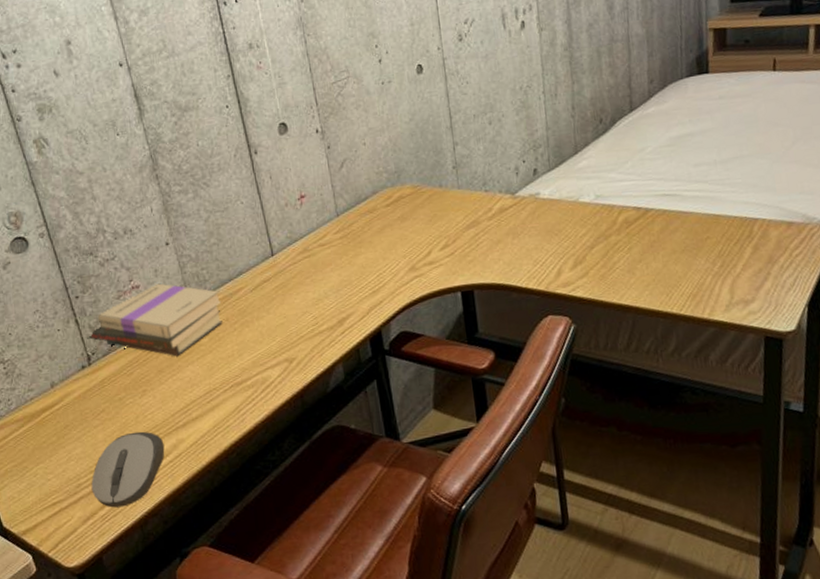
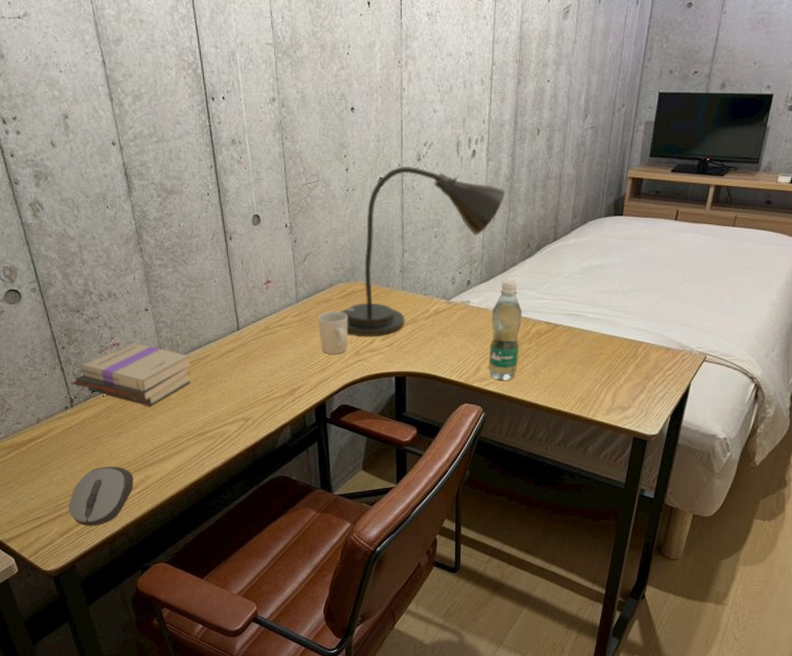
mug: none [362,221,401,273] -> present [317,311,348,354]
desk lamp: none [388,48,566,248] -> present [340,166,506,336]
bottle: none [567,161,608,284] -> present [488,279,523,381]

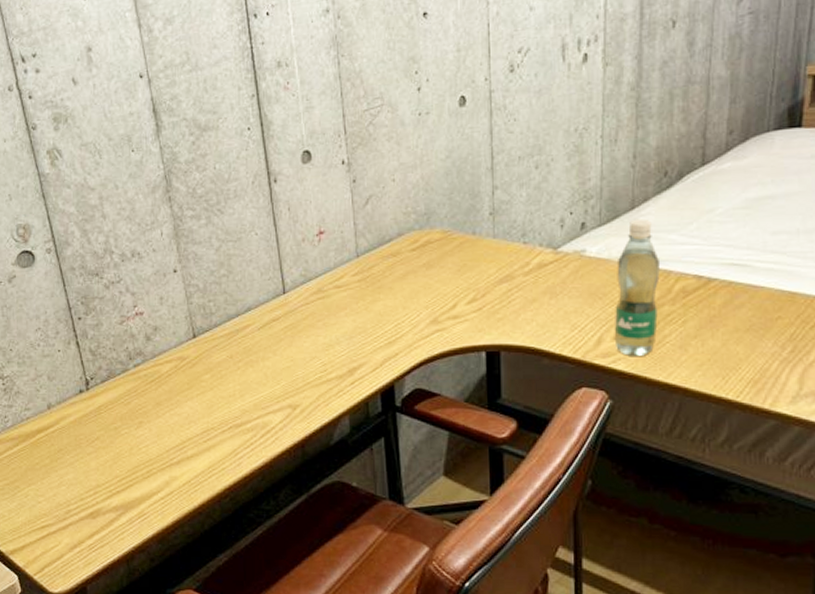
computer mouse: present [68,466,134,526] -> none [80,464,157,539]
books: present [71,342,191,407] -> none [87,311,227,391]
mug: present [317,311,348,354] -> none [383,267,423,323]
desk lamp: present [340,166,506,336] -> none [413,80,631,299]

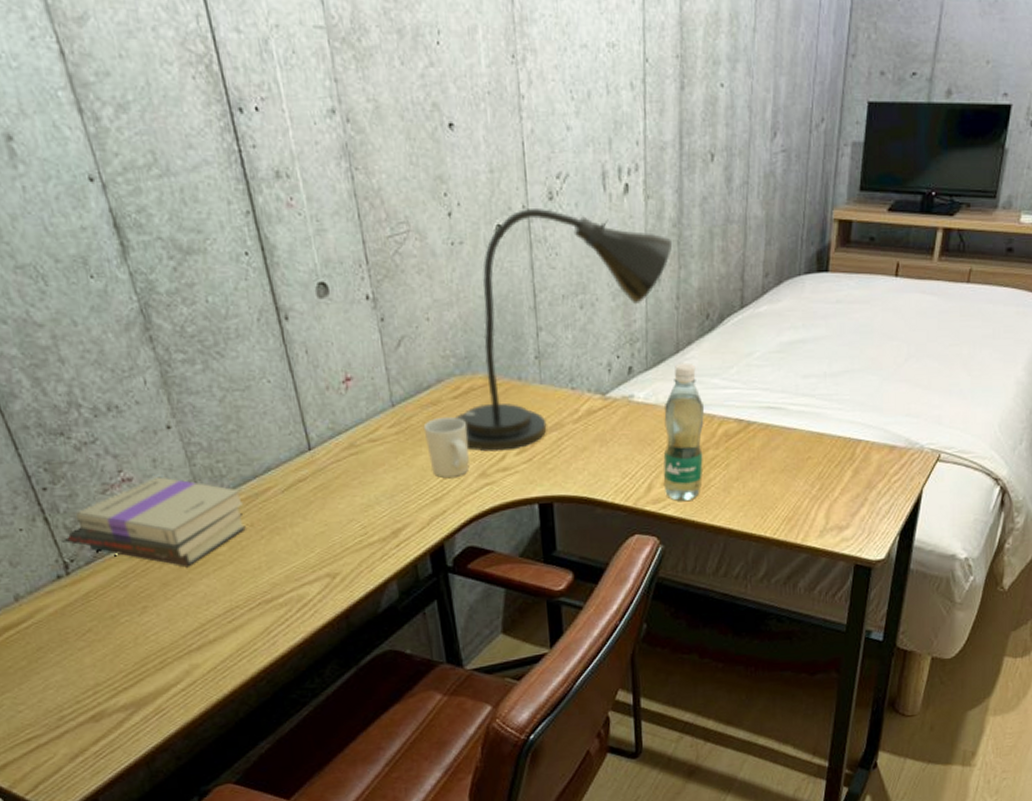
books: none [87,311,227,391] -> present [62,475,246,567]
mug: none [383,267,423,323] -> present [423,416,470,478]
desk lamp: none [413,80,631,299] -> present [455,207,673,450]

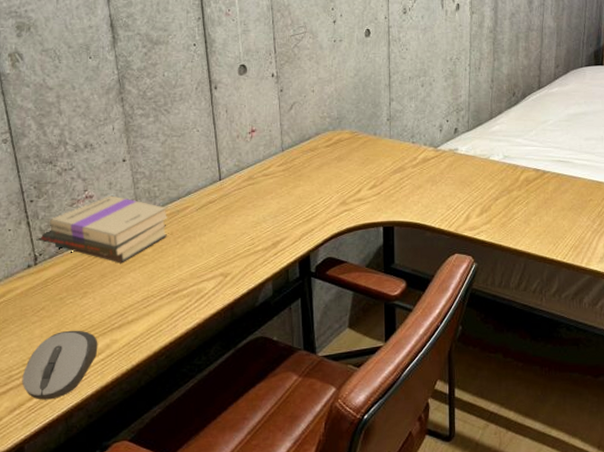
computer mouse: none [78,655,175,743] -> present [22,330,98,400]
mug: present [423,416,470,478] -> none [303,159,335,204]
desk lamp: present [455,207,673,450] -> none [327,18,490,185]
bottle: present [663,362,705,502] -> none [478,126,511,230]

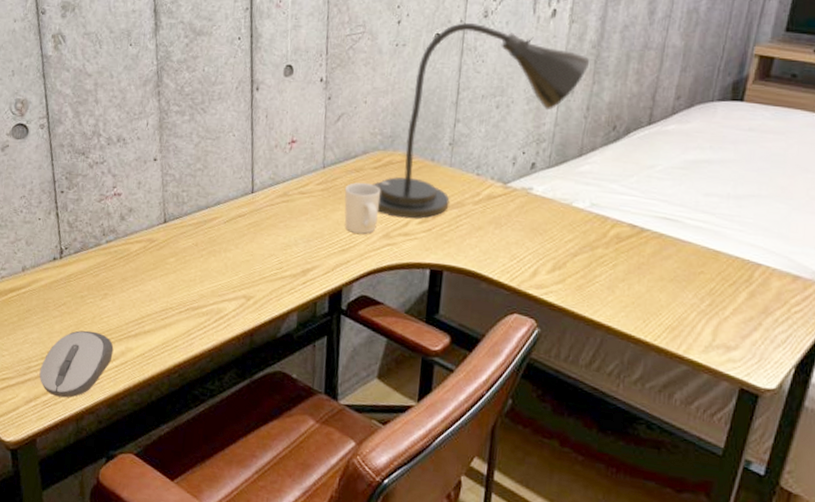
books: present [36,194,168,264] -> none [63,194,195,269]
mug: none [303,159,335,204] -> present [344,182,381,234]
desk lamp: none [327,18,490,185] -> present [373,22,590,218]

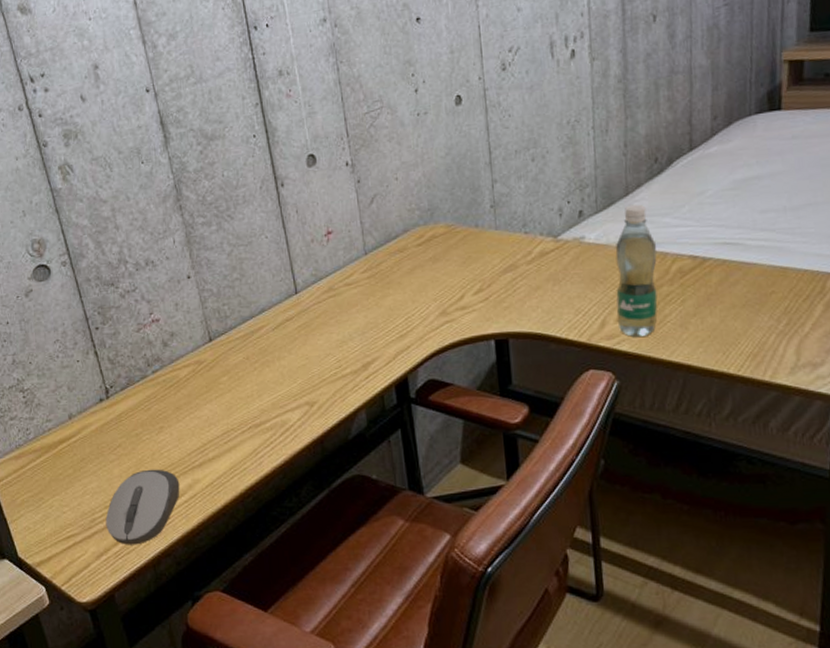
mug: present [344,182,381,234] -> none [391,261,431,316]
desk lamp: present [373,22,590,218] -> none [419,78,619,291]
bottle: none [548,165,600,293] -> present [615,204,658,338]

